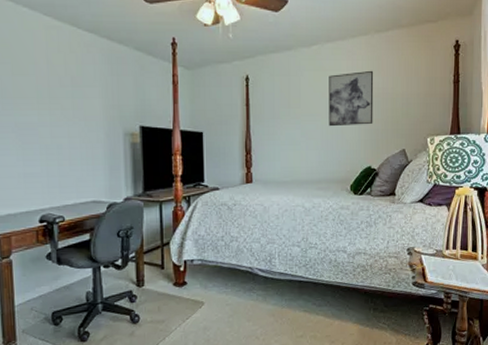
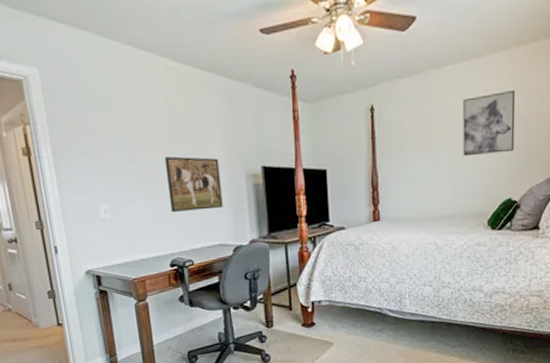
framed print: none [40,112,99,168] -> present [164,156,223,213]

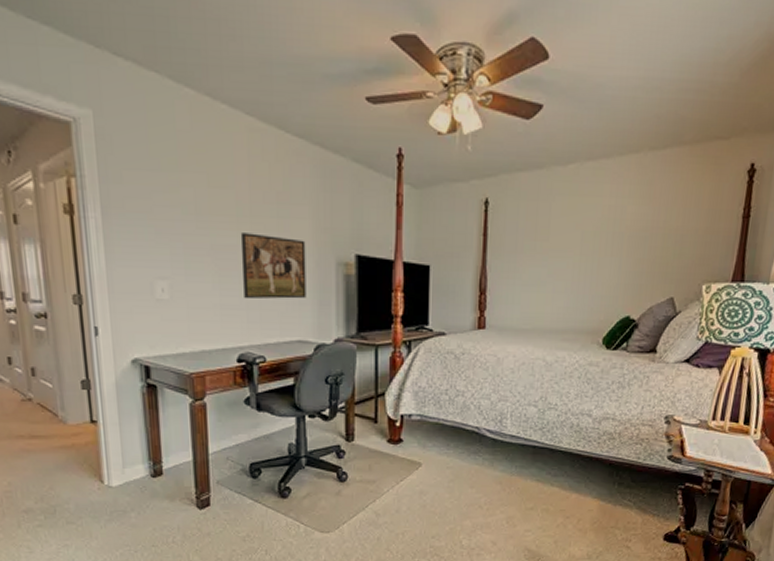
wall art: present [463,89,516,157] -> none [582,197,643,266]

